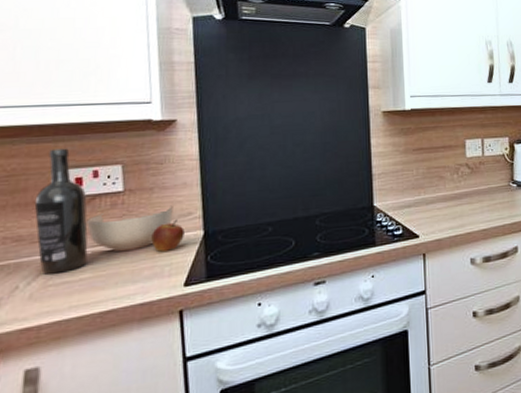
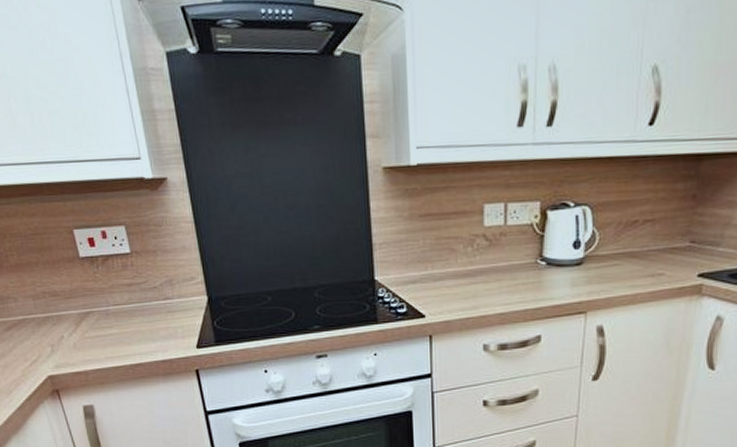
wine bottle: present [34,148,88,275] -> none [59,207,112,327]
bowl: present [85,205,173,252] -> none [104,269,178,312]
fruit: present [151,219,185,252] -> none [161,283,191,314]

